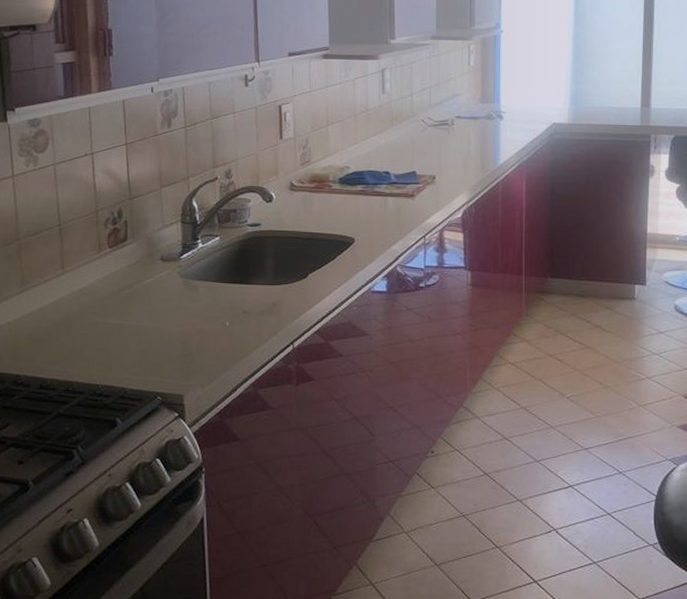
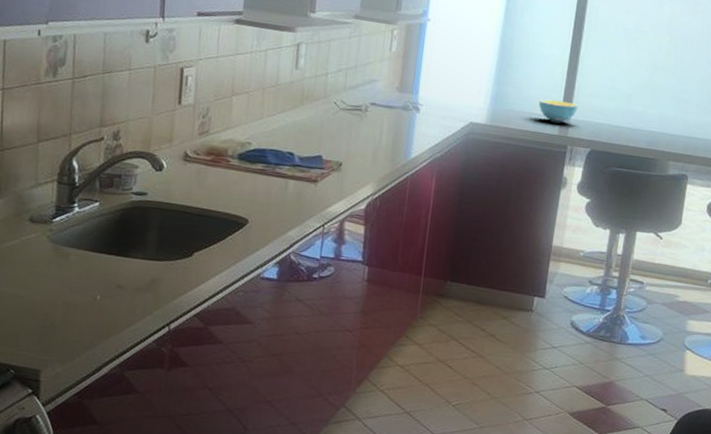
cereal bowl: none [618,92,657,114] -> present [538,99,578,124]

